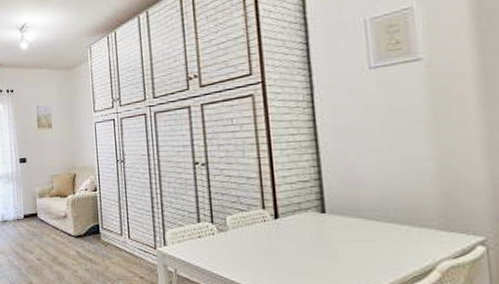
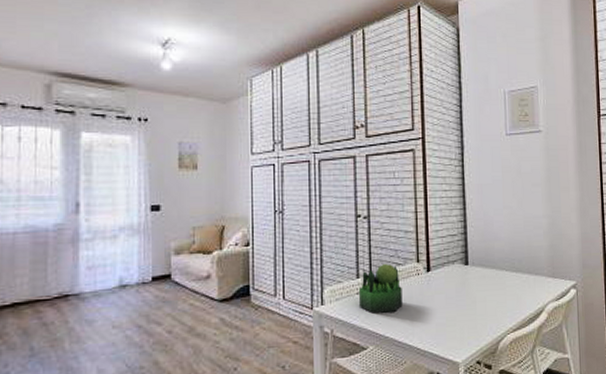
plant: none [200,209,248,257] -> present [358,263,403,314]

